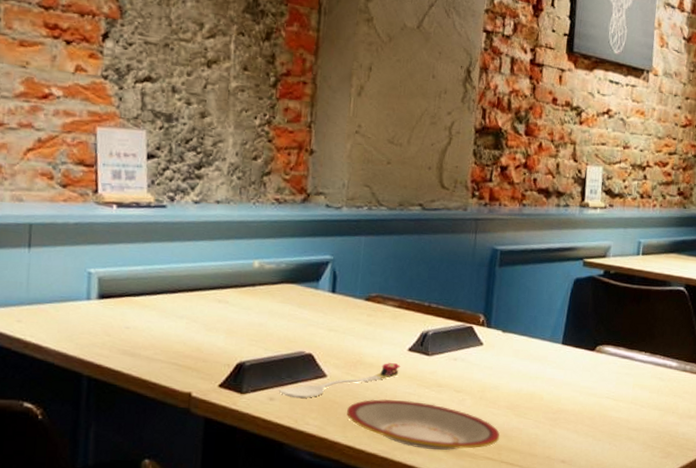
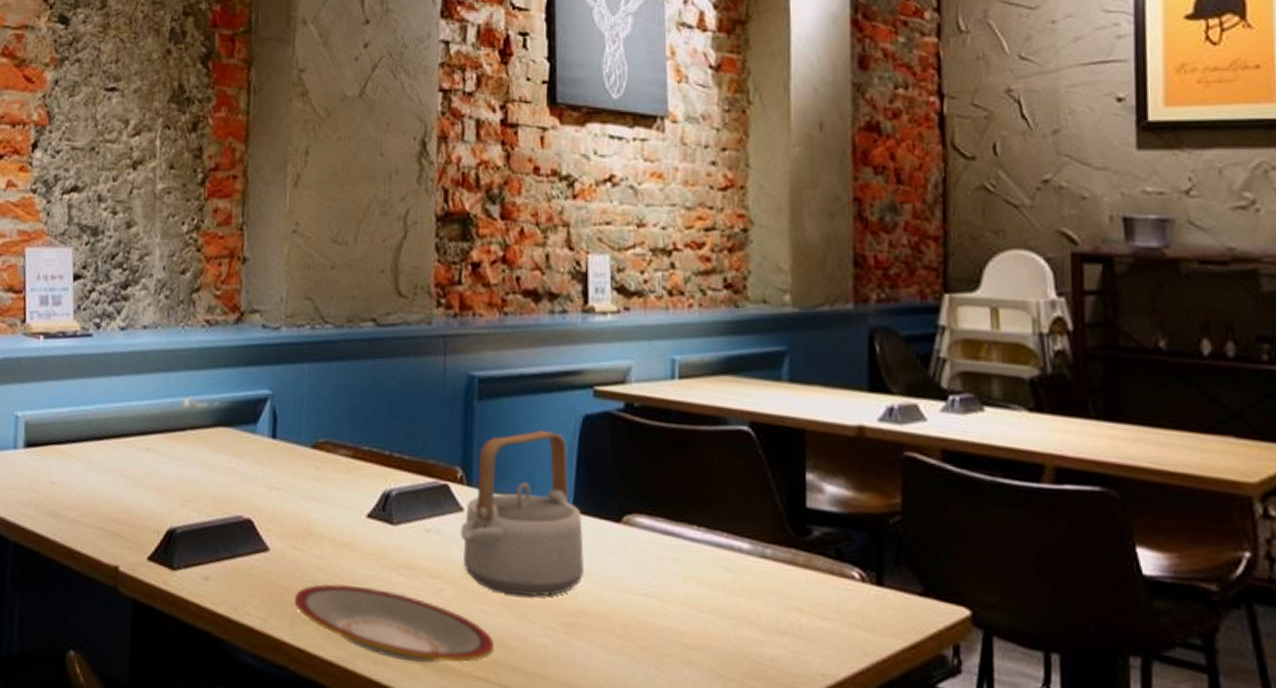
spoon: present [278,363,401,399] -> none [213,533,359,580]
teapot: none [479,289,568,402] -> present [460,430,584,596]

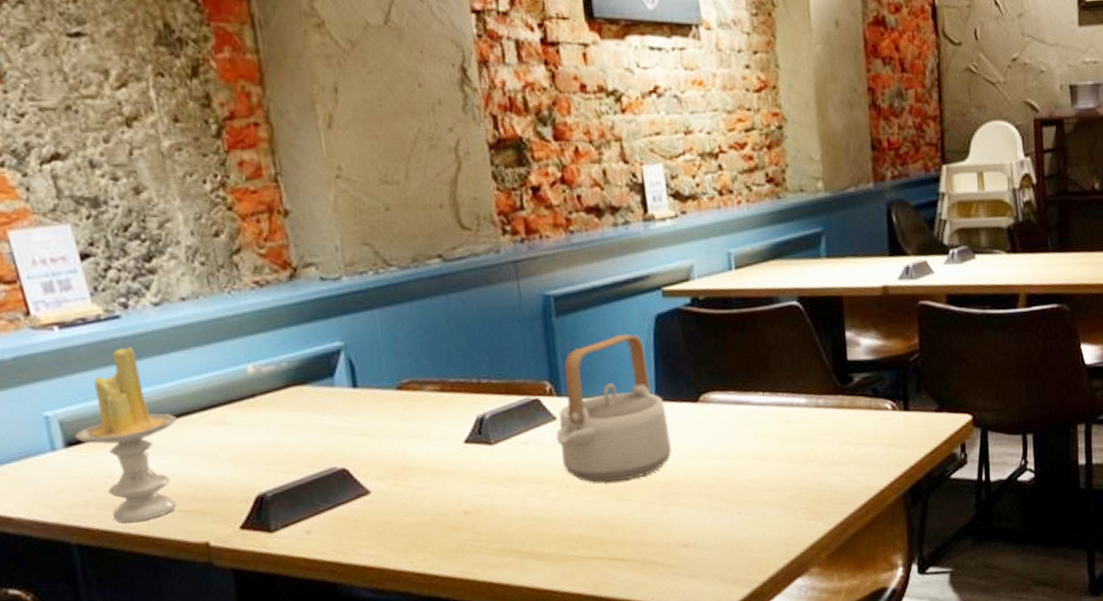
candle: none [34,364,117,532] -> present [75,347,177,523]
plate: present [295,583,495,663] -> none [405,503,602,561]

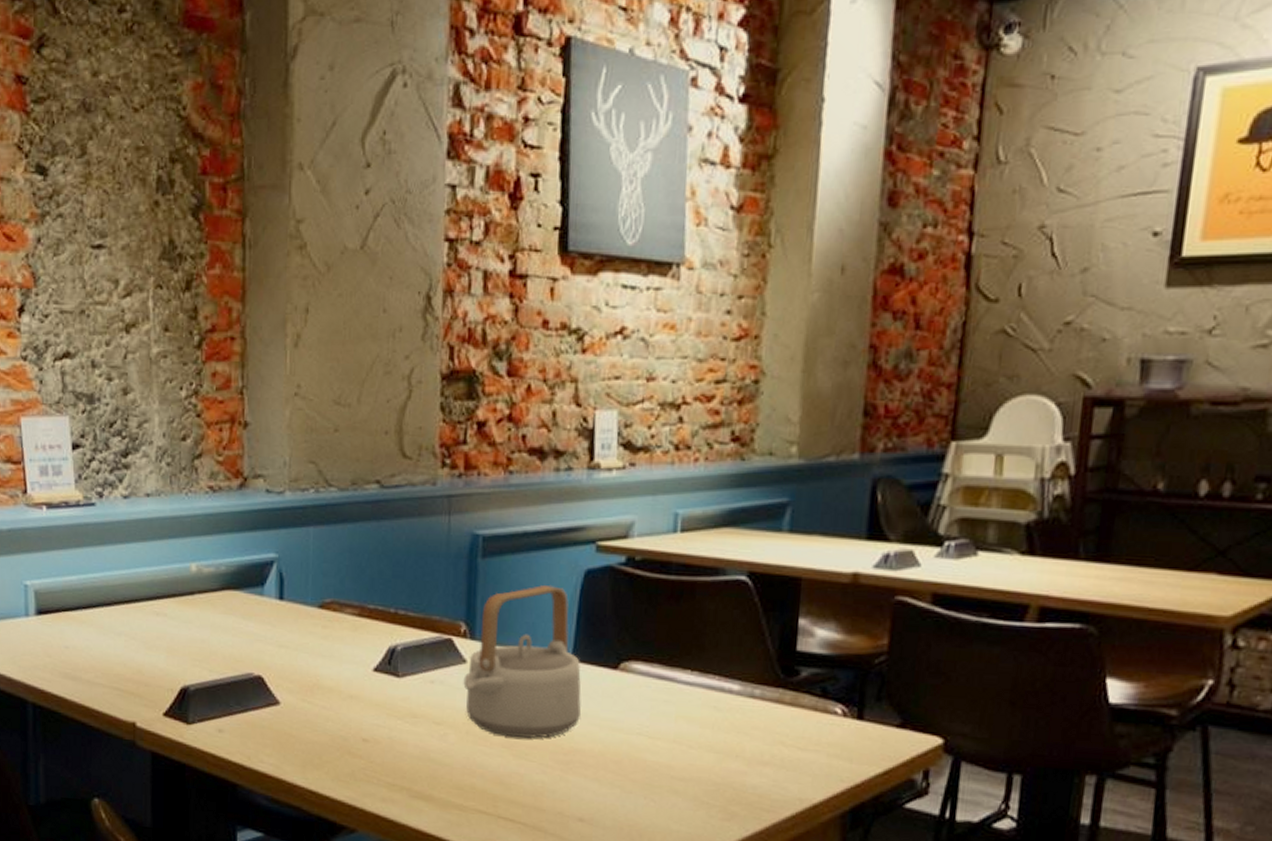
candle: present [75,347,177,523] -> none [45,533,126,693]

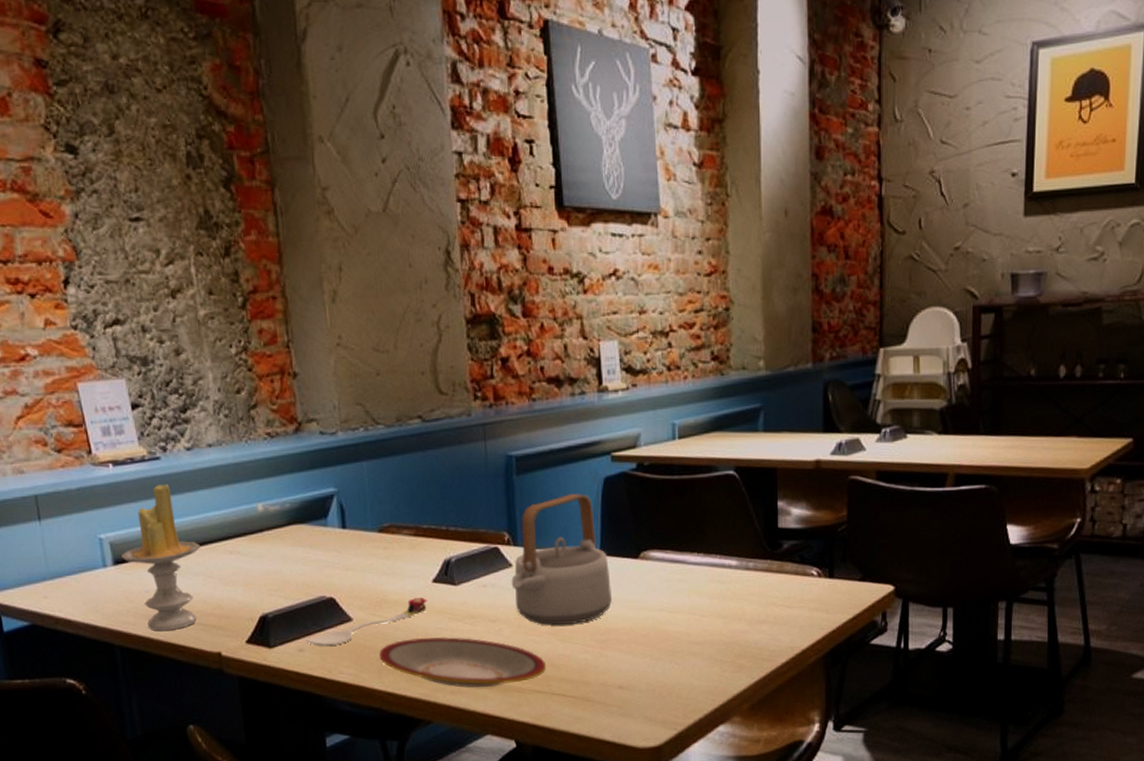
candle: none [45,533,126,693] -> present [122,484,200,632]
spoon: none [227,687,366,731] -> present [306,598,428,647]
plate: none [306,732,495,800] -> present [379,636,547,689]

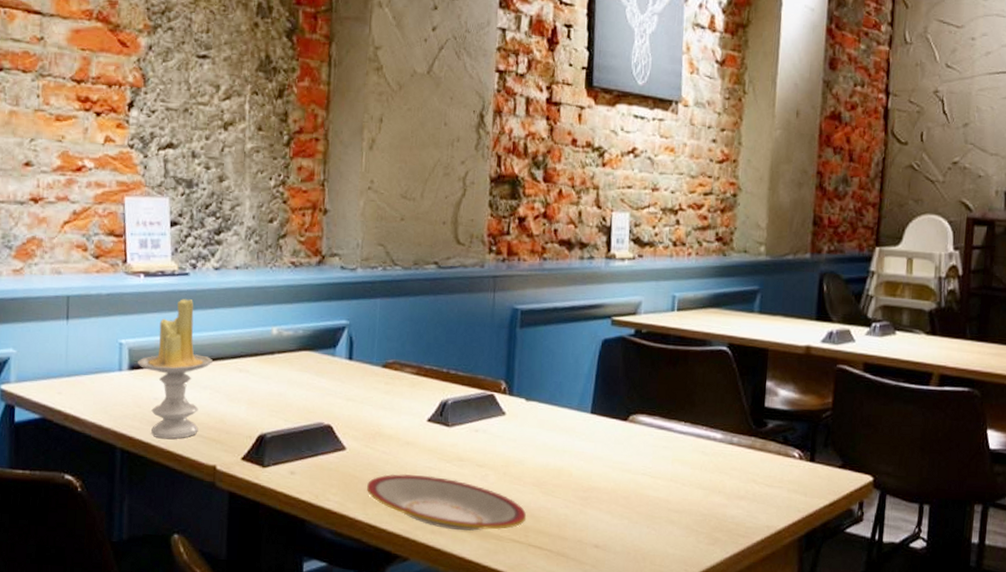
spoon: present [306,598,428,647] -> none [299,434,420,473]
teapot: present [511,494,612,626] -> none [502,351,598,478]

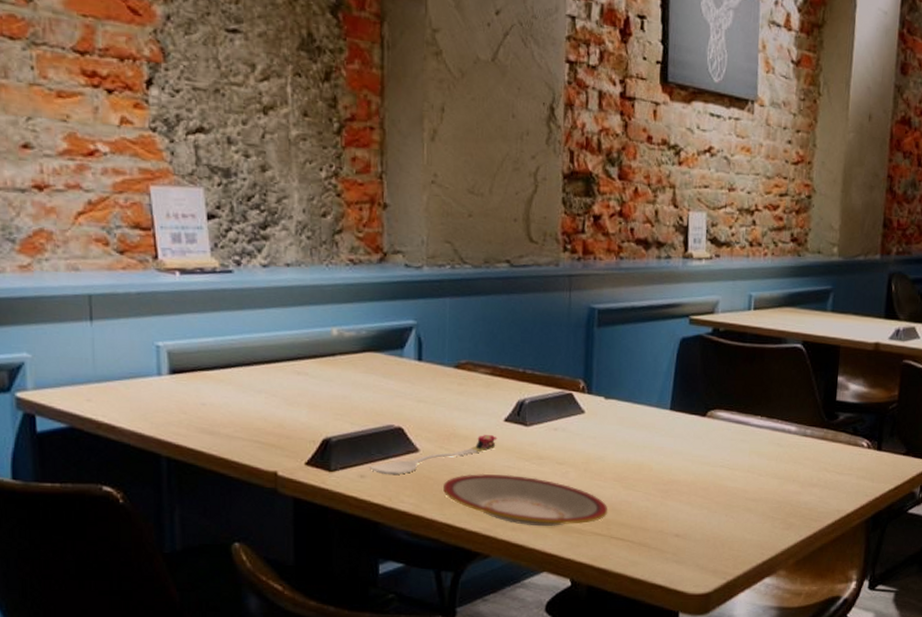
candle: present [138,299,213,439] -> none [179,298,266,446]
spoon: none [299,434,420,473] -> present [369,435,498,475]

